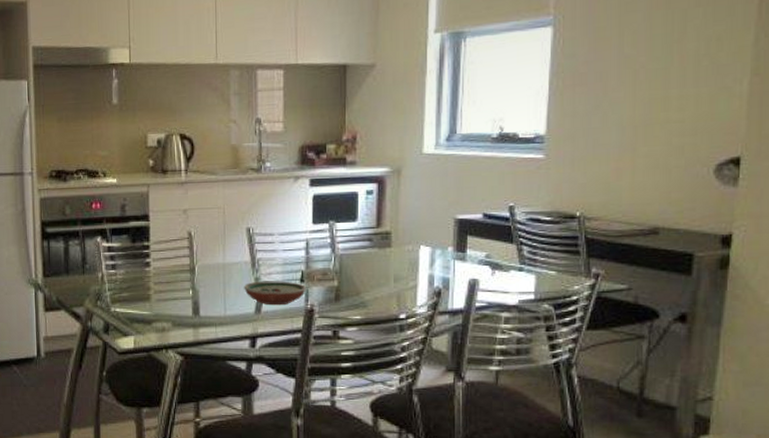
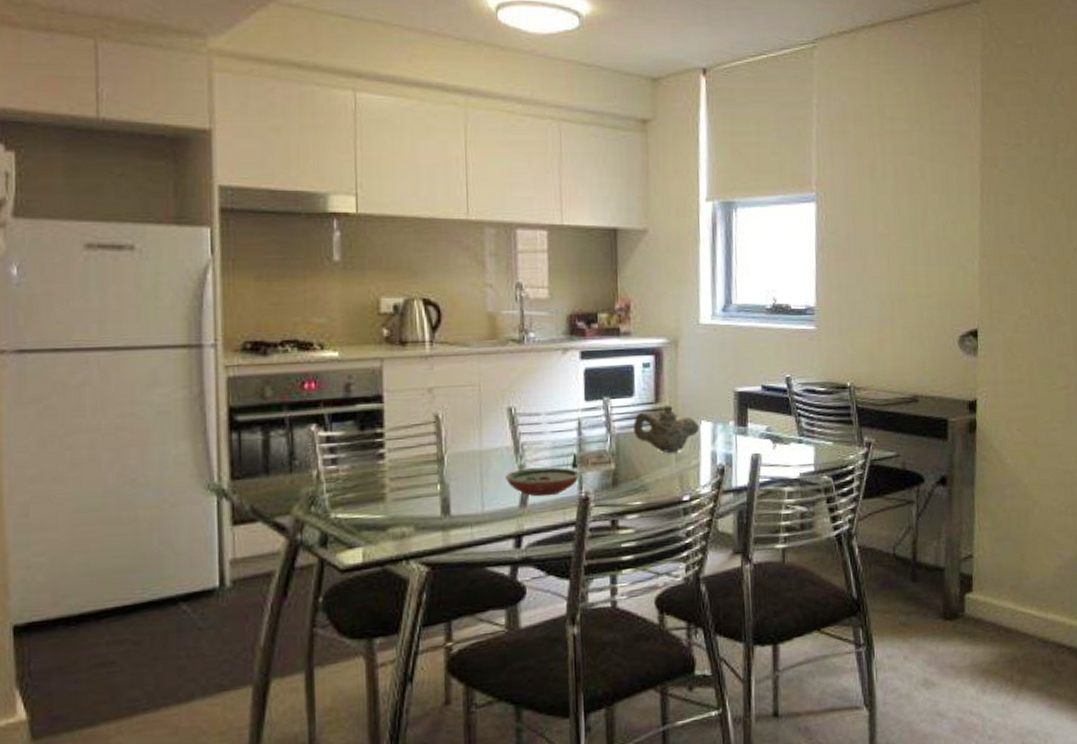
teapot: none [356,229,418,275] -> present [634,405,699,454]

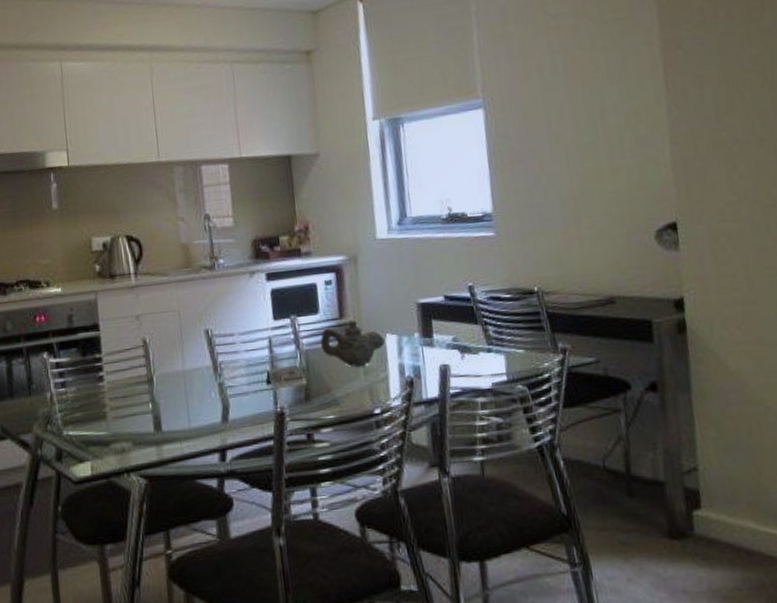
decorative bowl: present [505,467,580,497] -> none [207,384,275,413]

